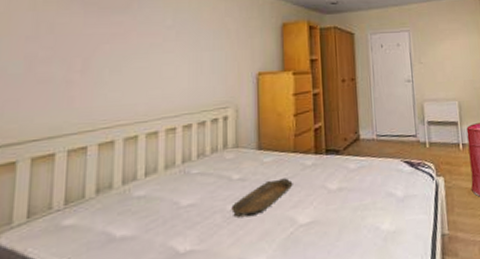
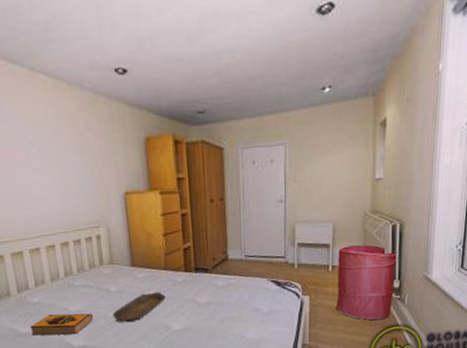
hardback book: none [127,207,207,240] -> present [30,313,93,336]

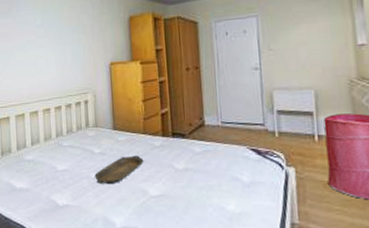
hardback book: present [30,313,93,336] -> none [23,172,77,193]

